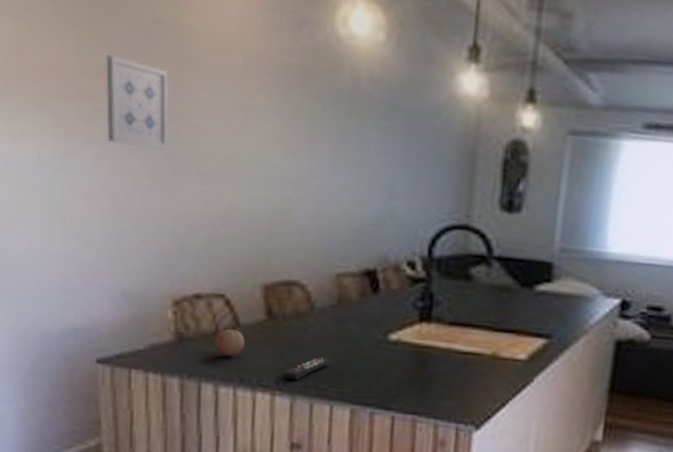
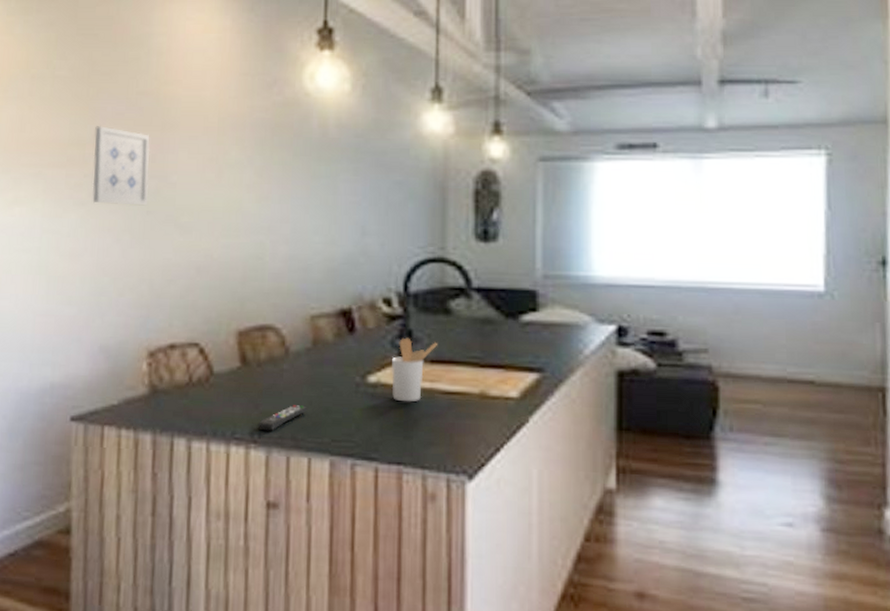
fruit: present [215,329,246,357] -> none [188,379,220,409]
utensil holder: none [411,300,456,360] -> present [391,337,437,402]

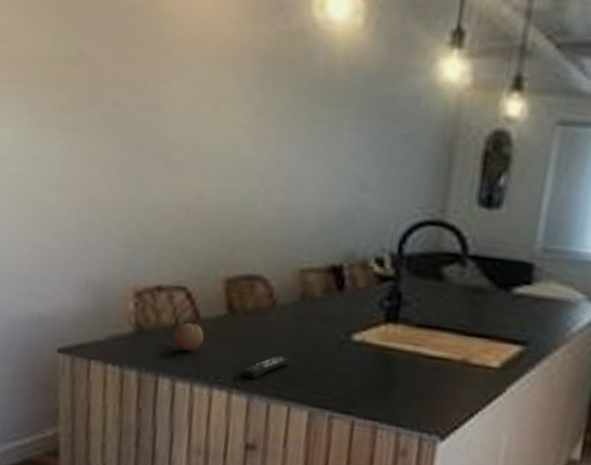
wall art: present [92,125,150,206] -> none [79,42,142,138]
fruit: none [188,379,220,409] -> present [174,323,205,352]
utensil holder: present [391,337,437,402] -> none [375,299,426,363]

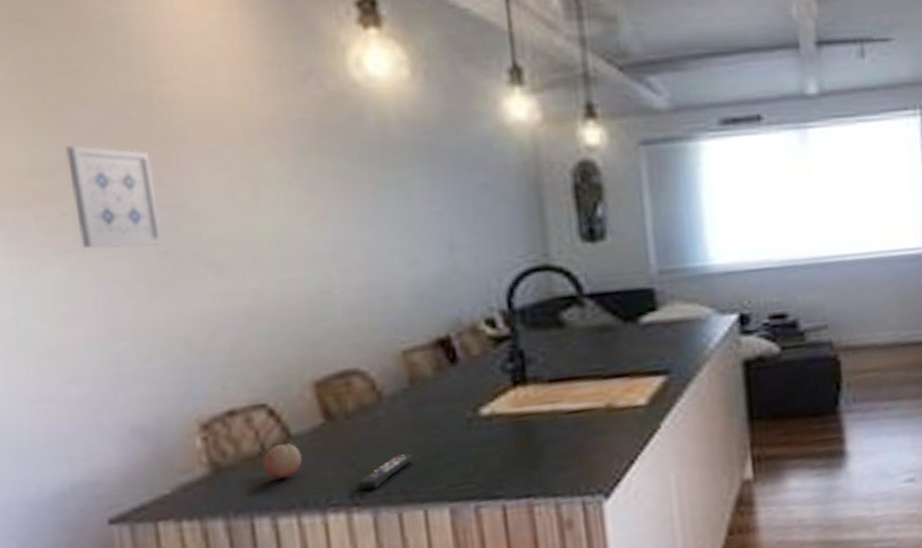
wall art: none [79,42,142,138] -> present [65,144,163,250]

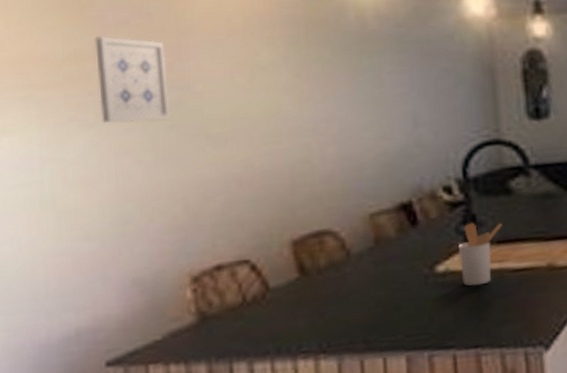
fruit: present [263,443,303,479] -> none [244,296,279,328]
remote control: present [357,453,415,490] -> none [325,306,377,339]
utensil holder: none [505,359,554,430] -> present [458,222,502,286]

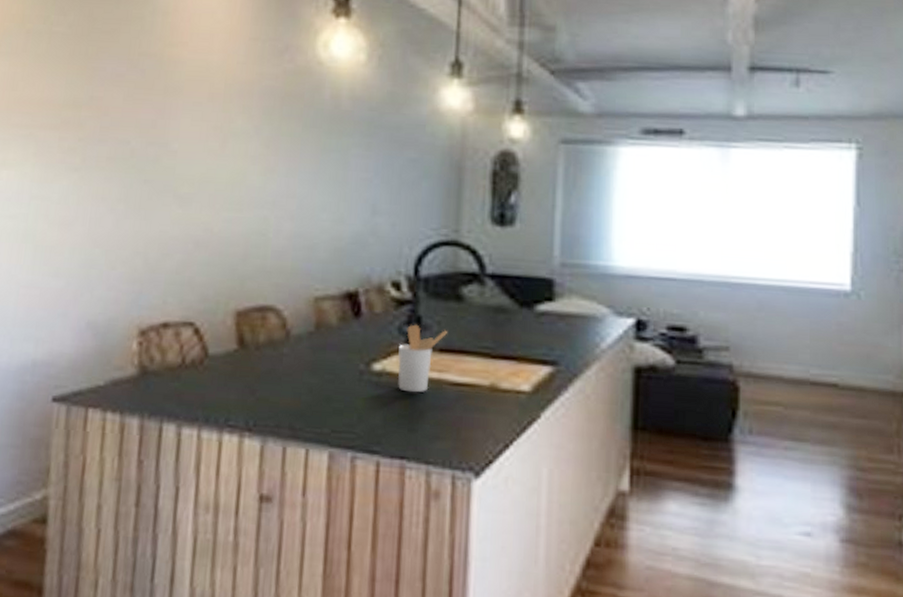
wall art: present [95,35,170,124] -> none [86,86,151,174]

